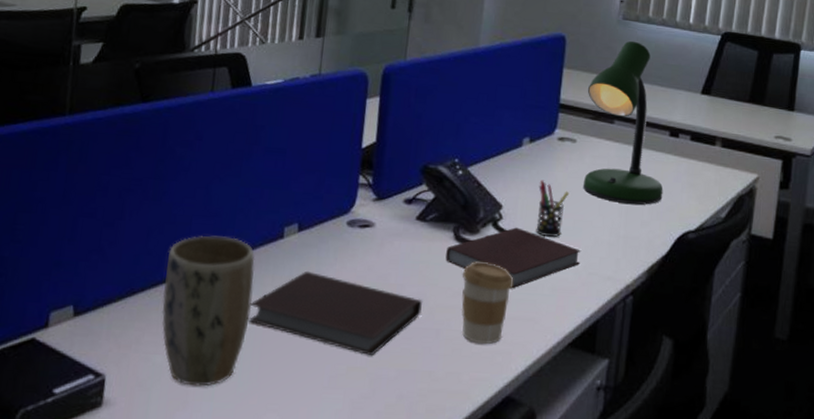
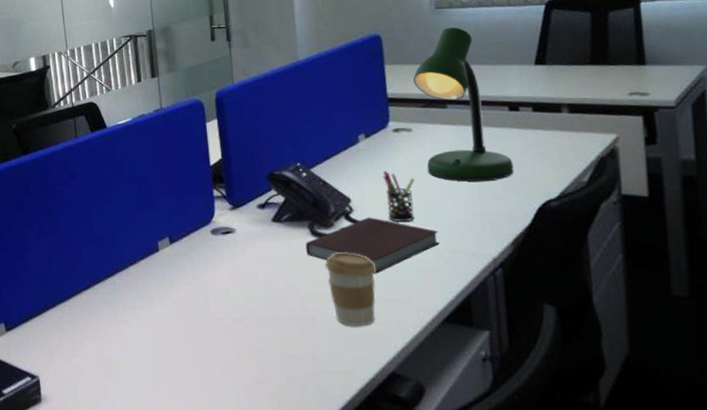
plant pot: present [161,235,255,387] -> none [67,255,145,381]
notebook: present [248,271,422,356] -> none [142,276,294,345]

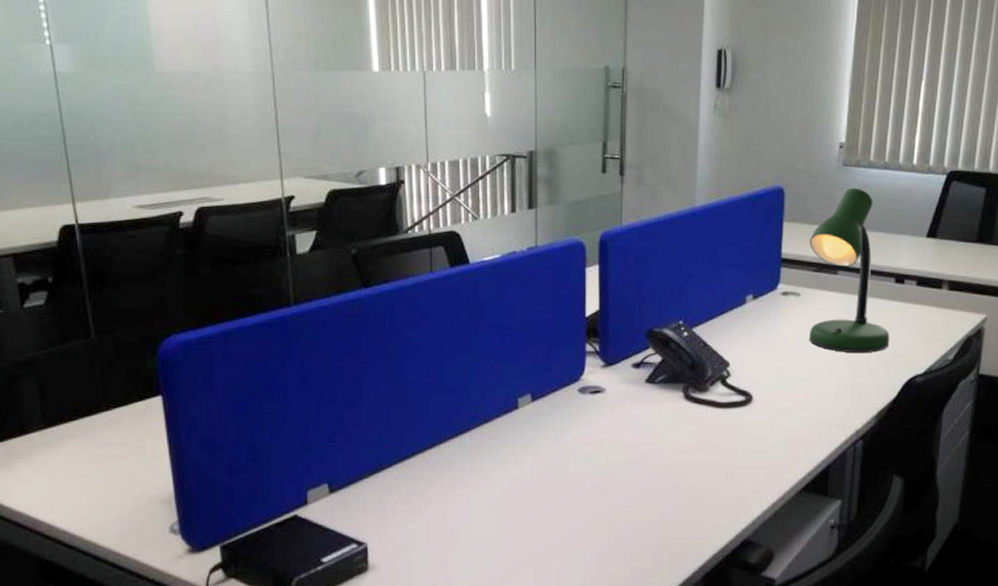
notebook: present [305,217,439,274] -> none [677,383,810,441]
coffee cup: present [325,252,377,327] -> none [694,418,745,494]
pen holder: present [383,170,415,223] -> none [764,335,796,391]

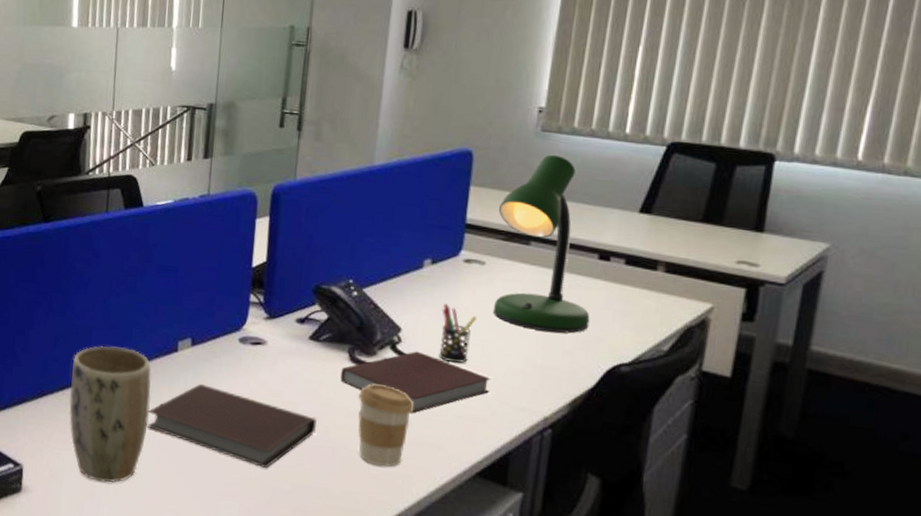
plant pot: none [409,411,496,548] -> present [69,346,152,483]
notebook: none [493,437,658,512] -> present [146,383,317,469]
notebook: none [677,383,810,441] -> present [340,351,491,414]
coffee cup: none [694,418,745,494] -> present [357,383,415,467]
pen holder: none [764,335,796,391] -> present [439,303,478,364]

